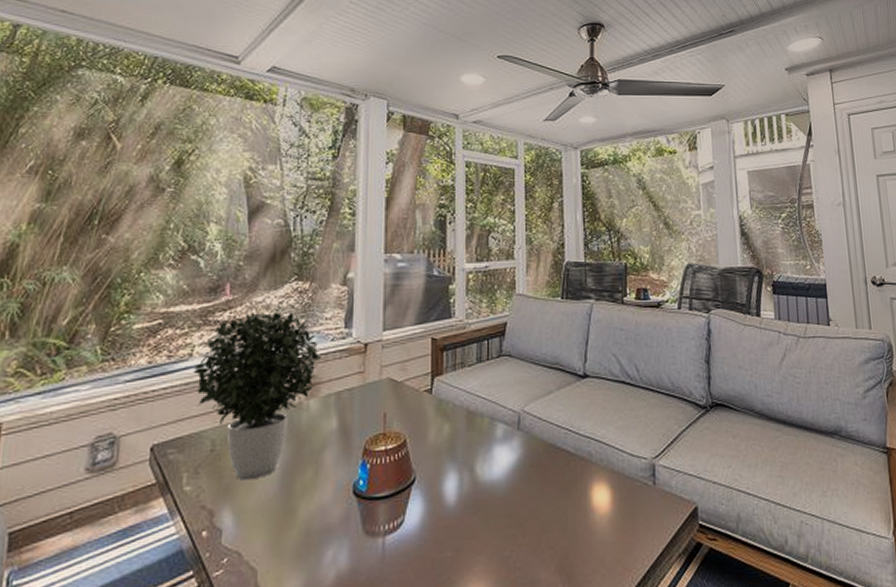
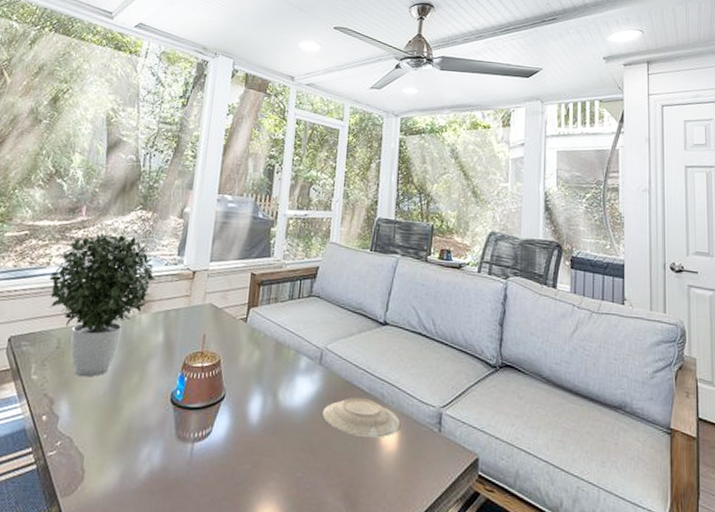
plate: none [526,459,613,502] -> present [322,397,401,438]

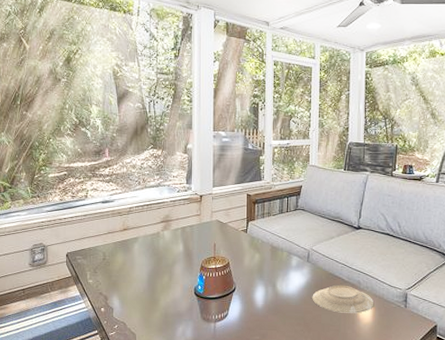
potted plant: present [48,232,156,378] -> none [89,169,172,280]

